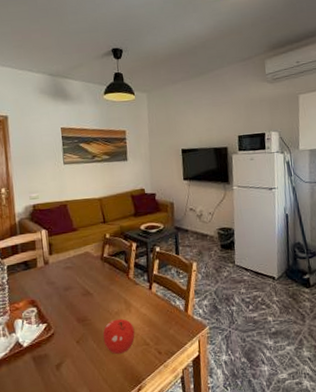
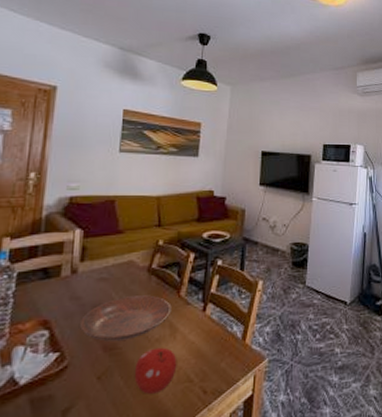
bowl: none [57,278,124,315] -> present [80,295,172,342]

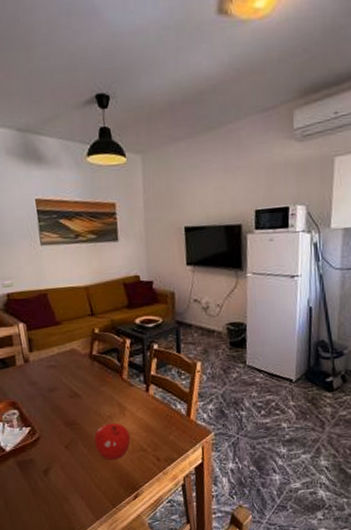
bowl: present [80,295,172,342] -> none [41,379,117,418]

